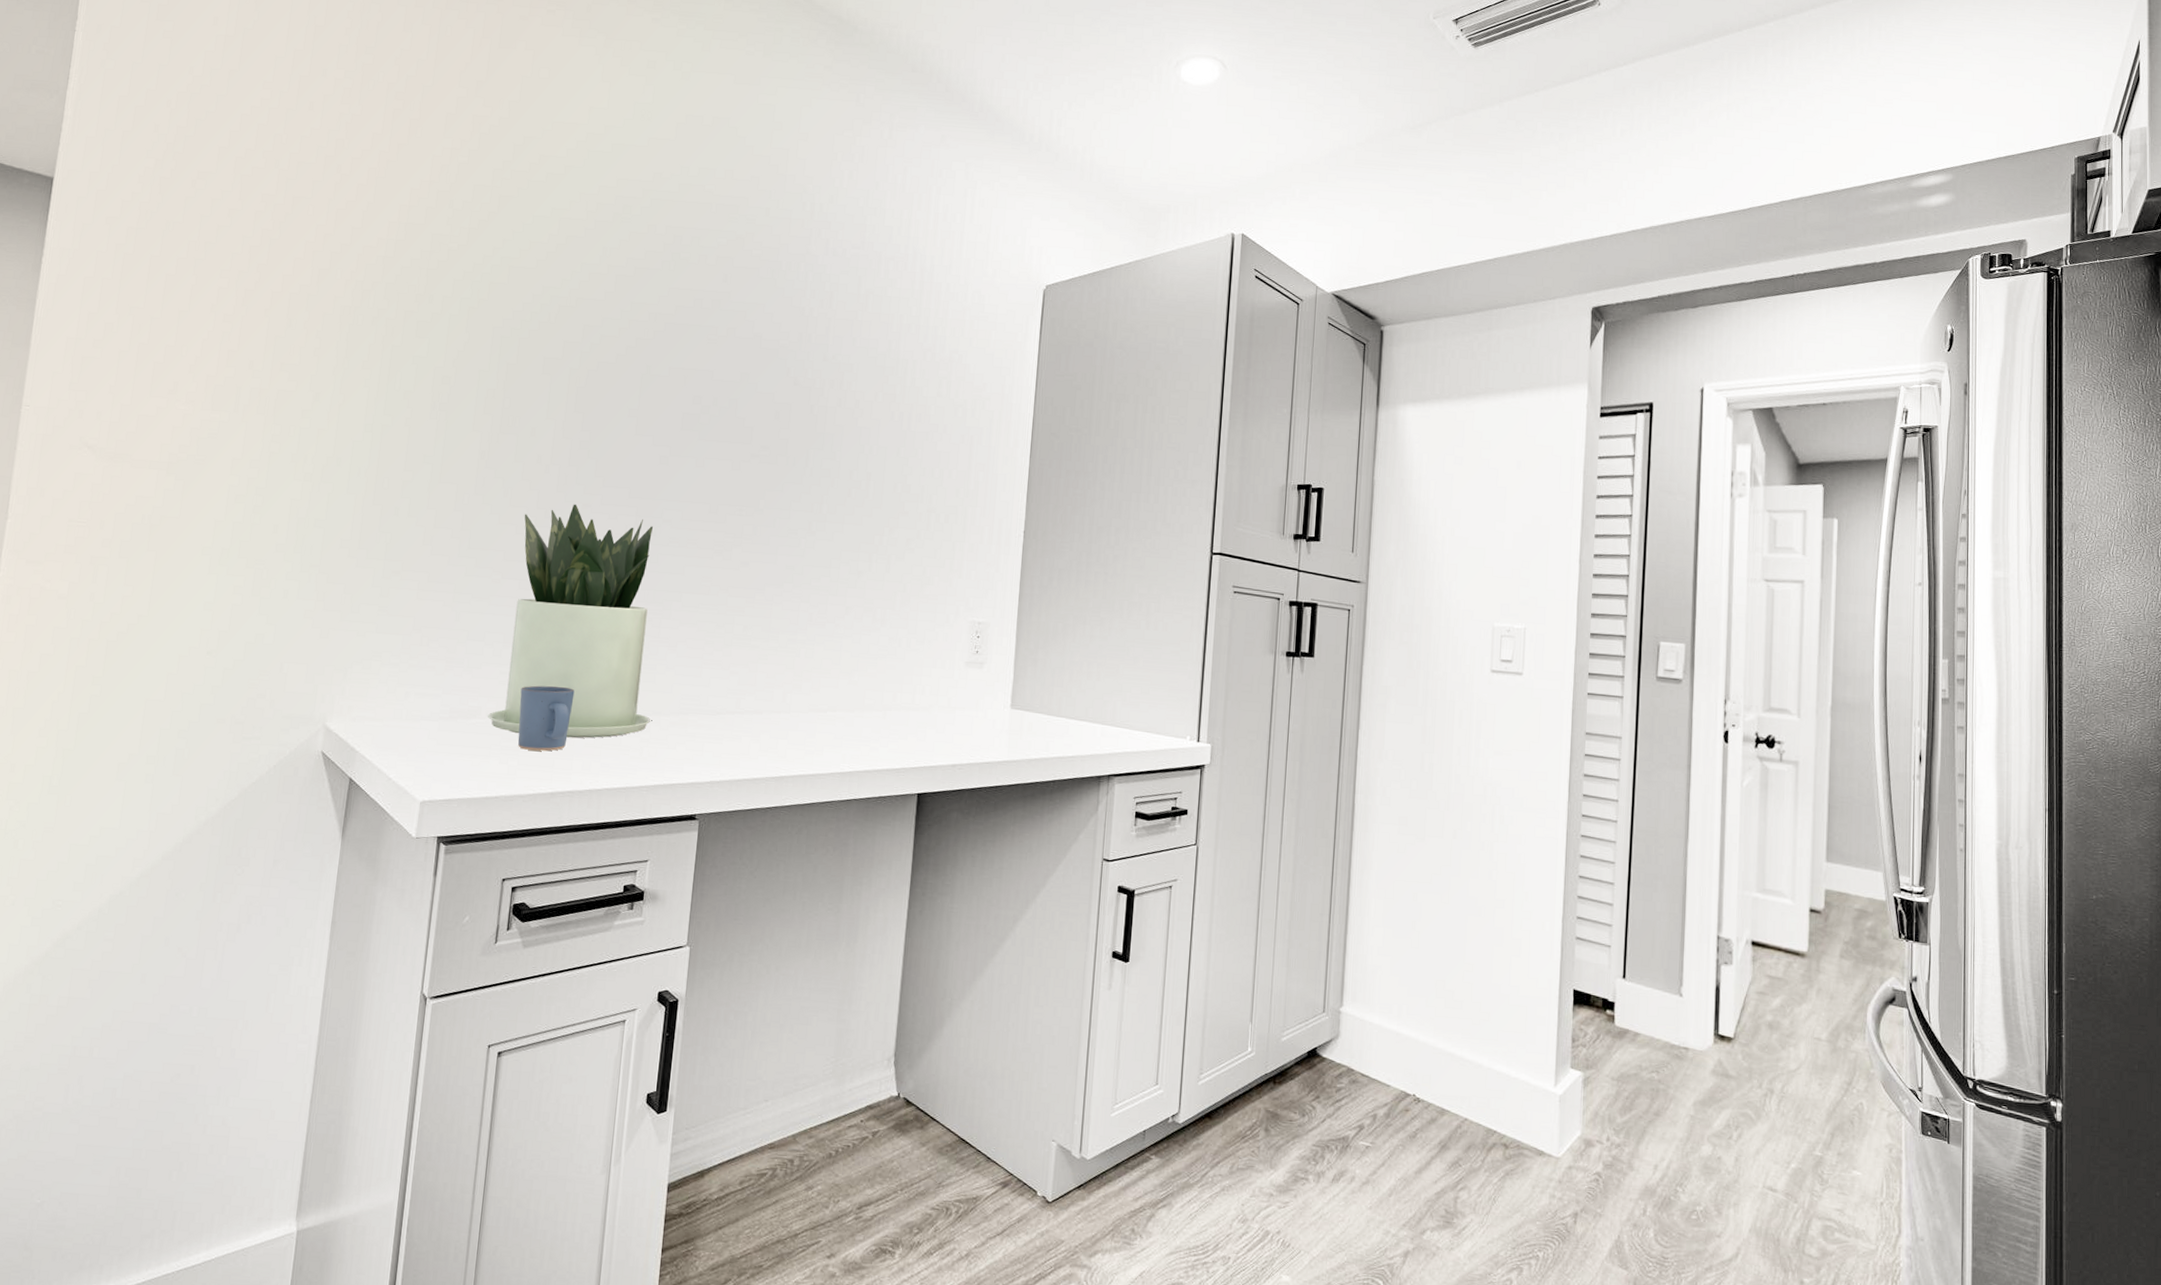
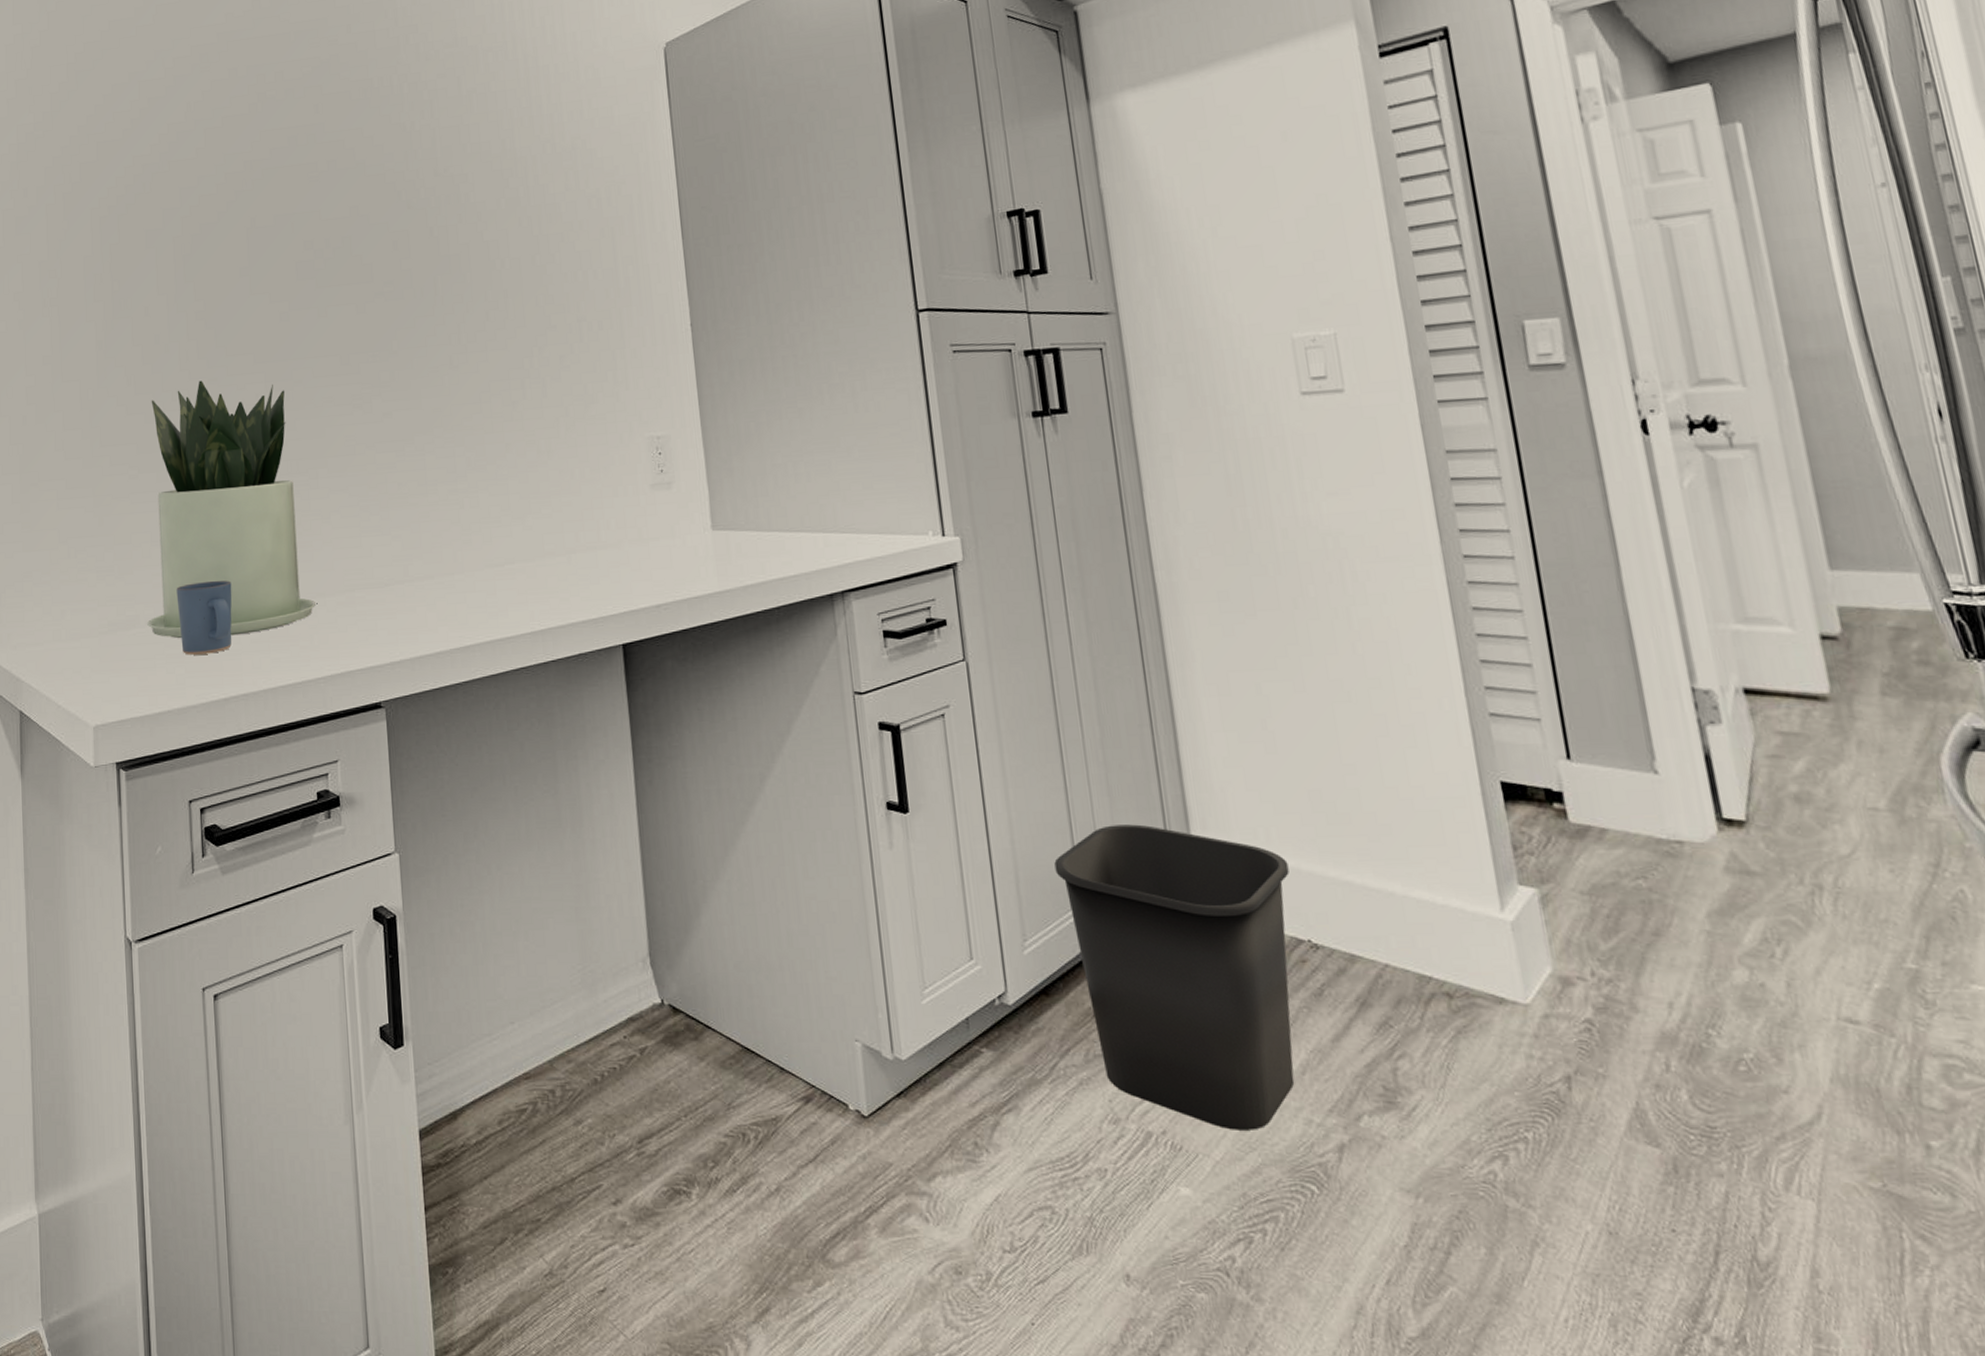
waste bin: none [1235,990,1410,1236] -> present [1054,824,1295,1130]

